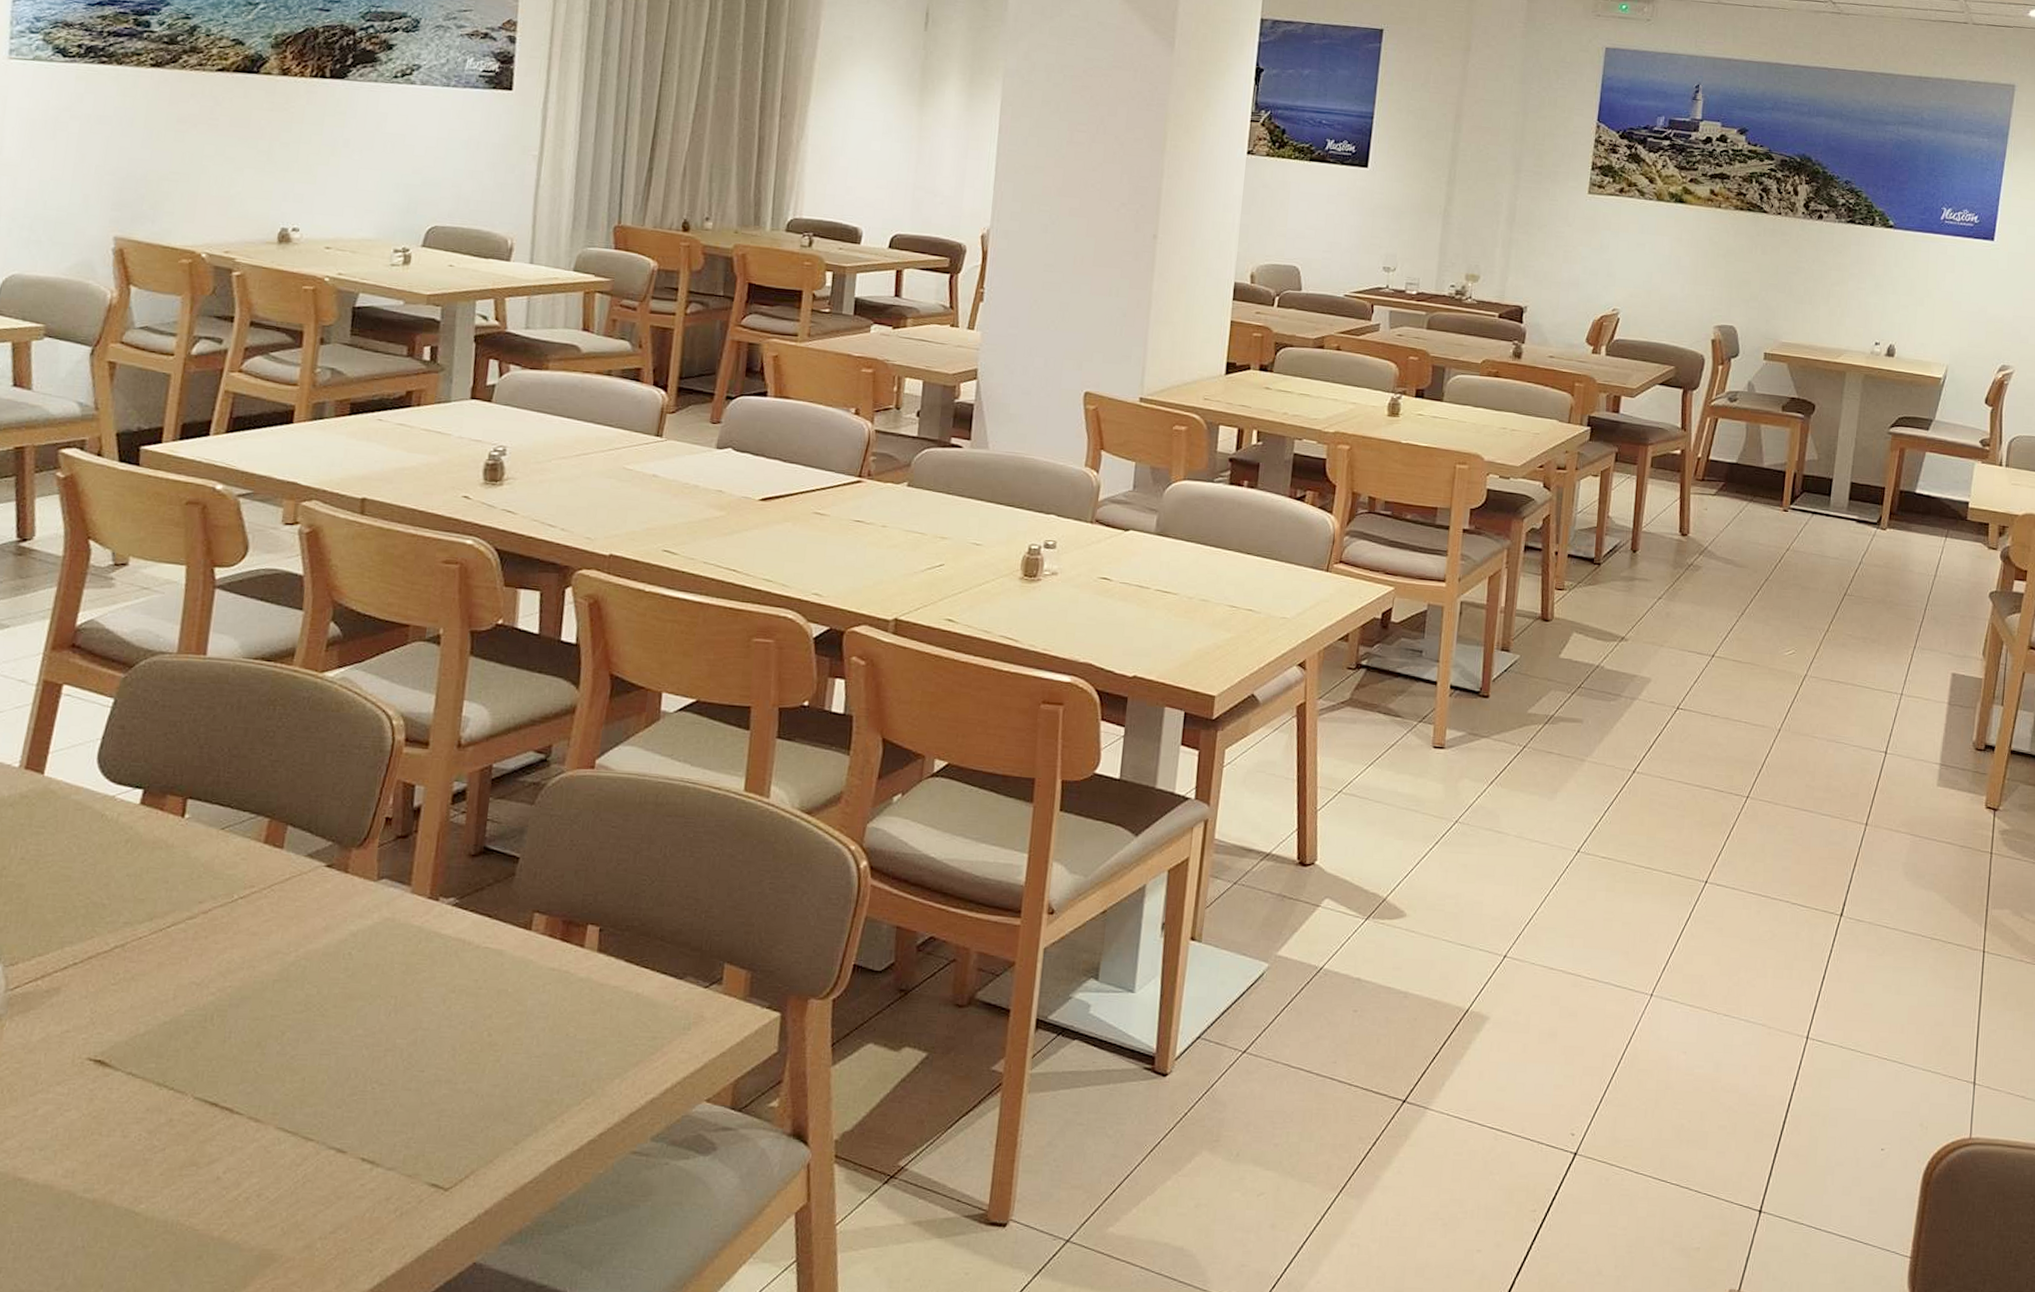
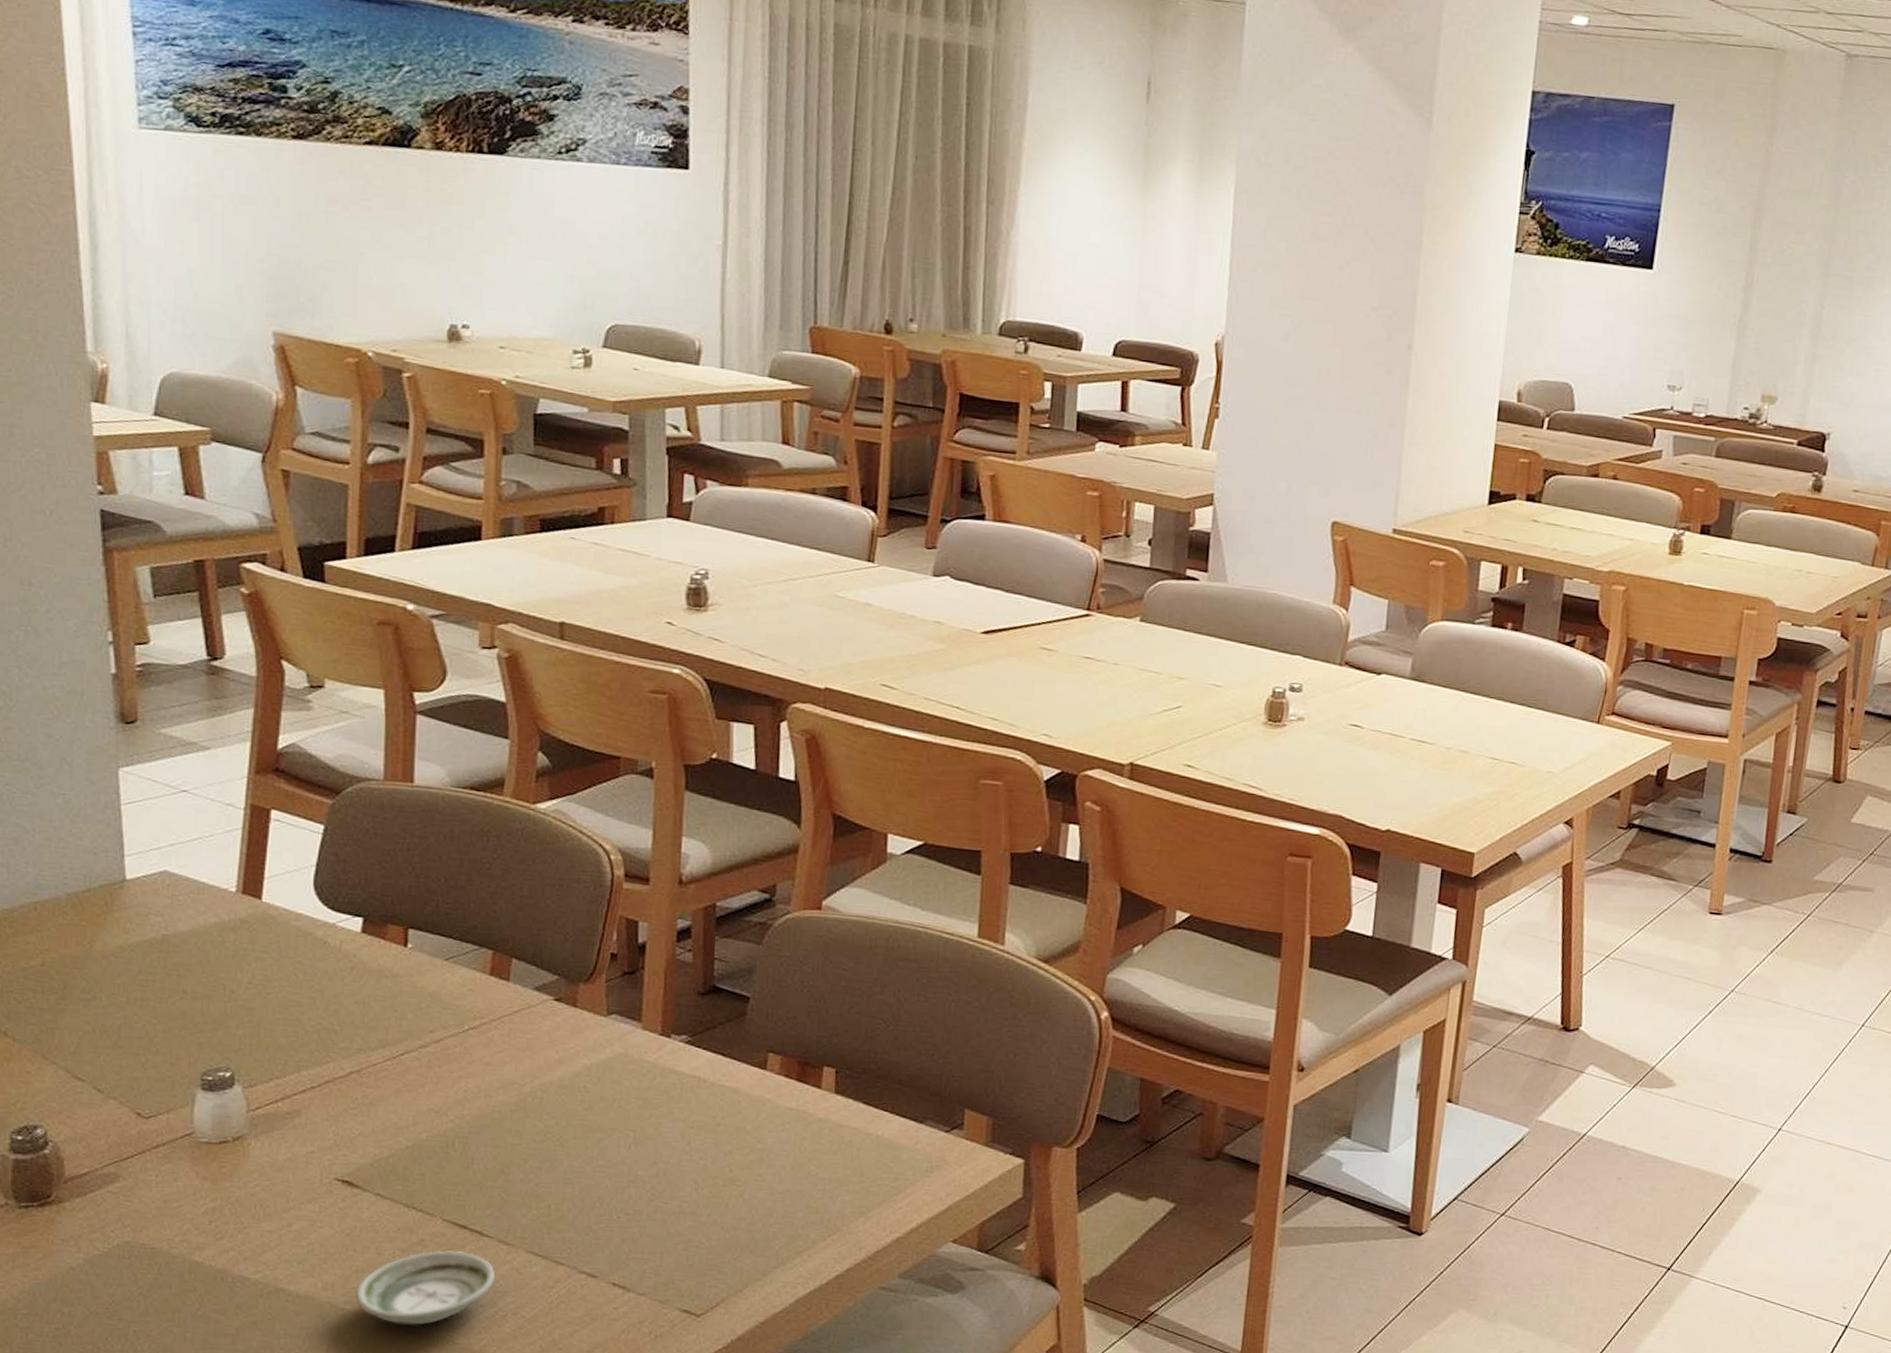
saucer: none [95,1129,242,1212] -> present [355,1250,495,1325]

